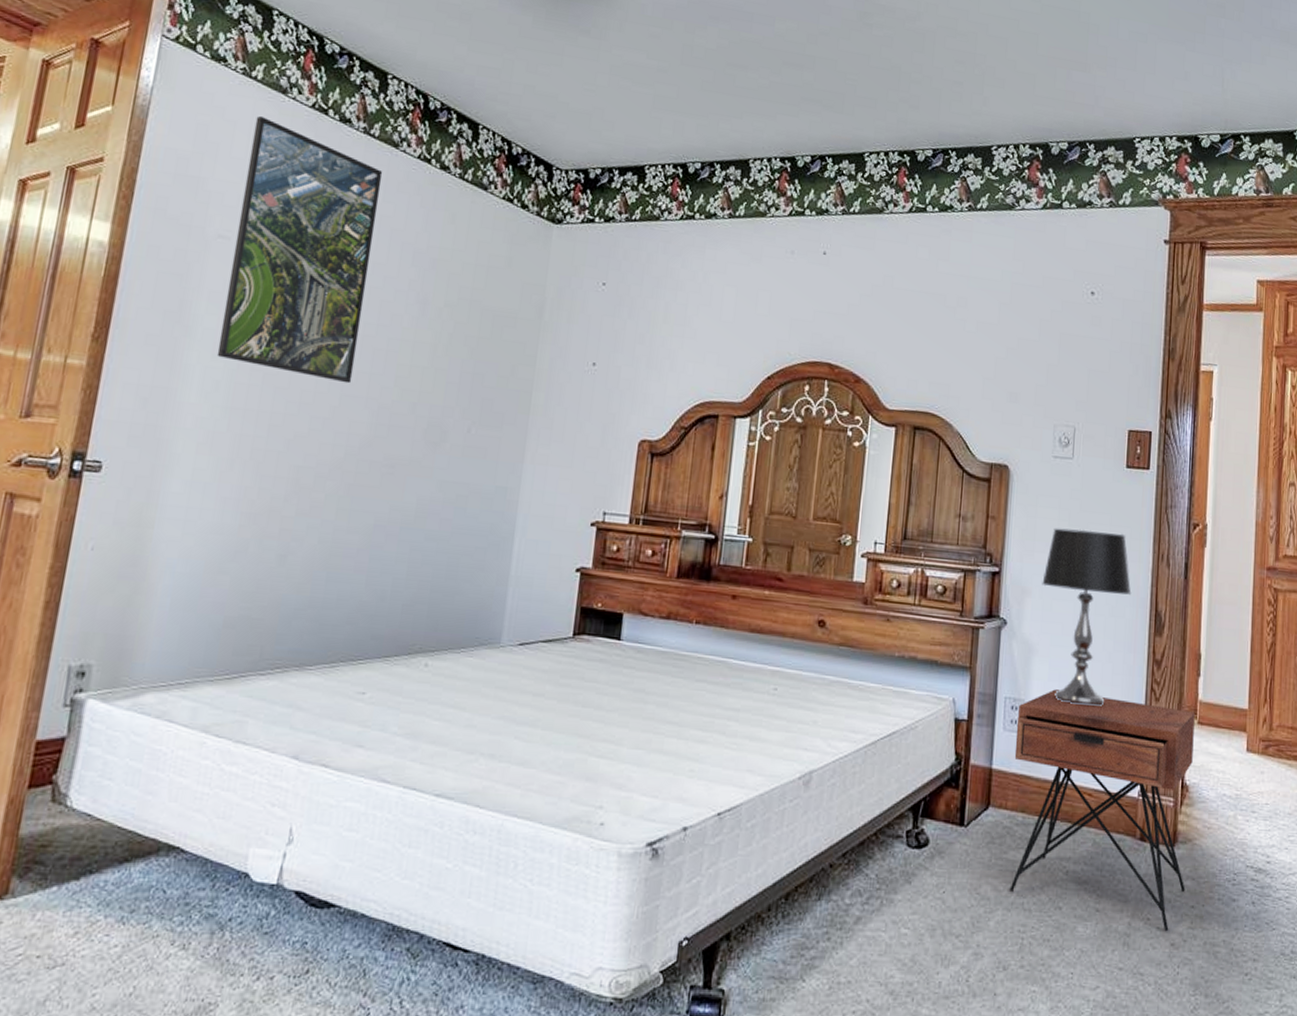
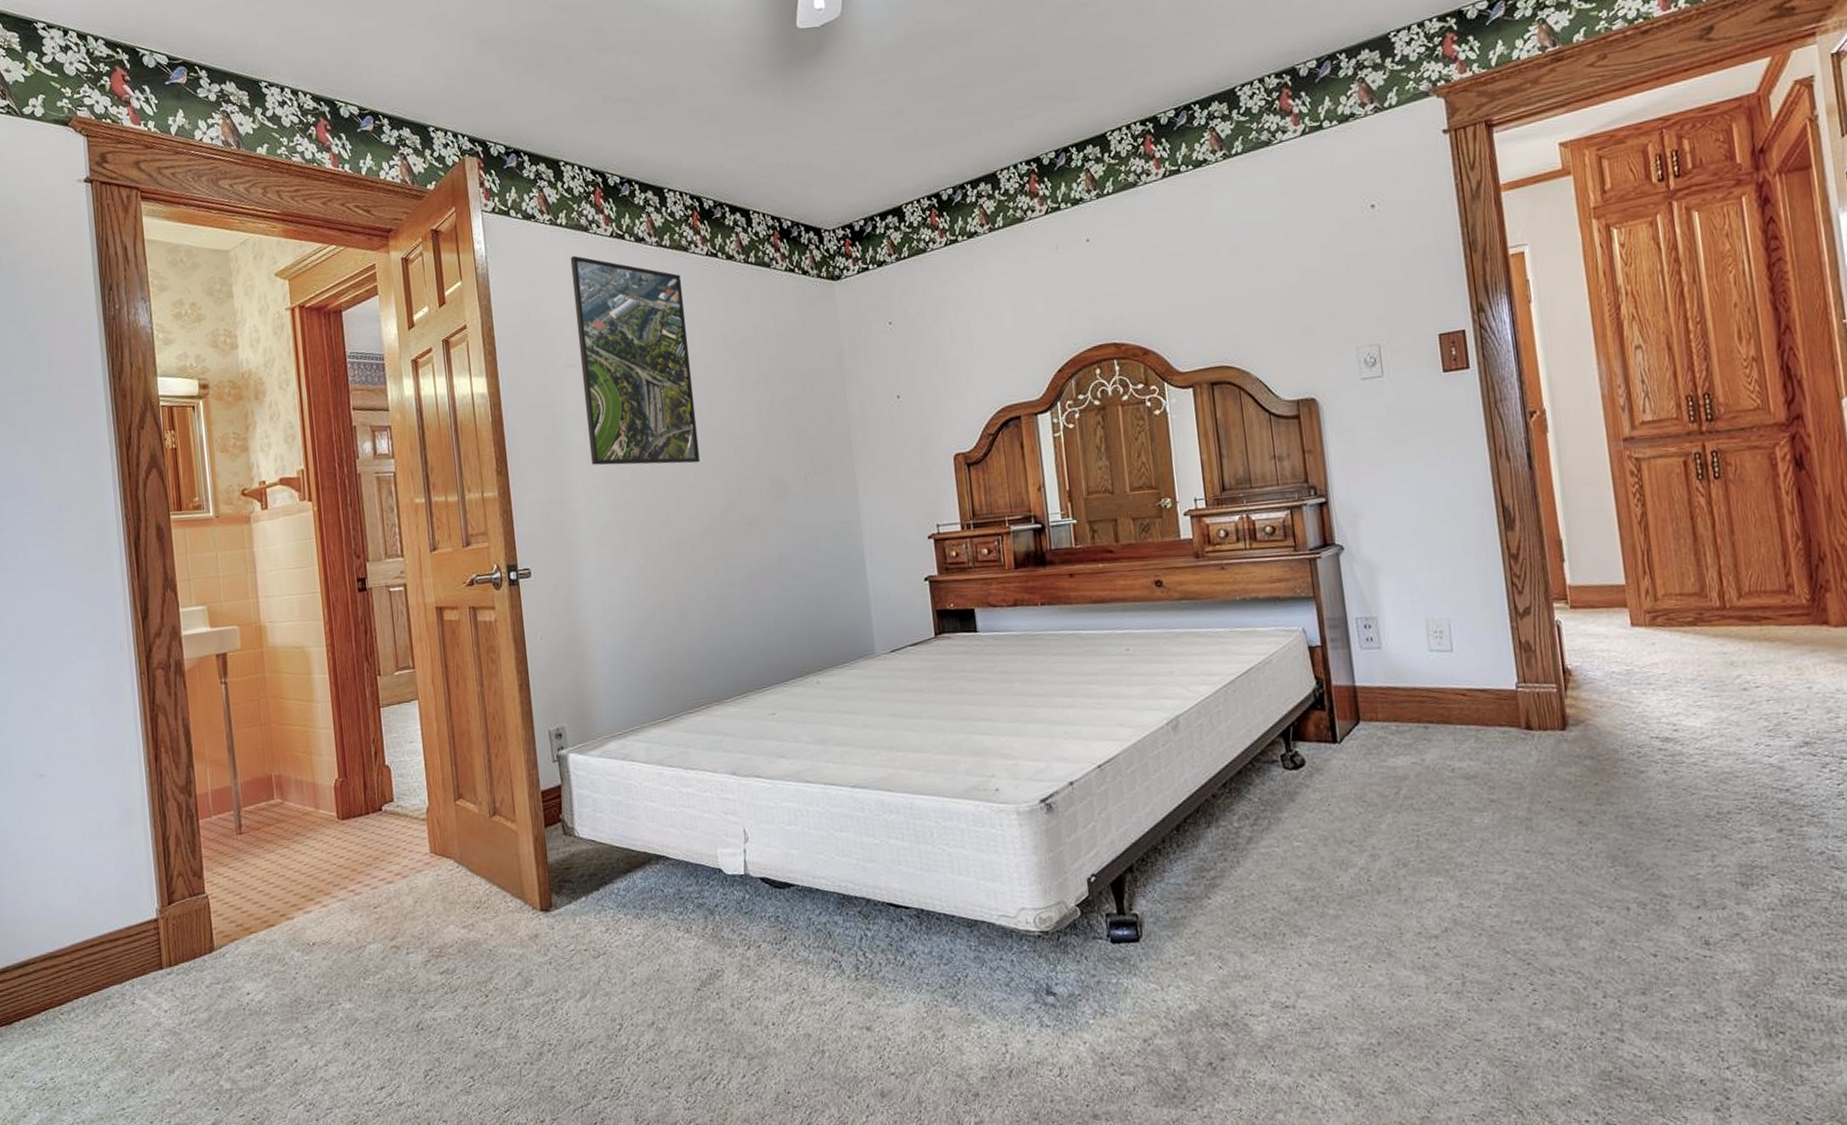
nightstand: present [1009,689,1195,932] -> none [1372,597,1585,811]
table lamp: present [1042,528,1132,707] -> none [1373,438,1473,613]

